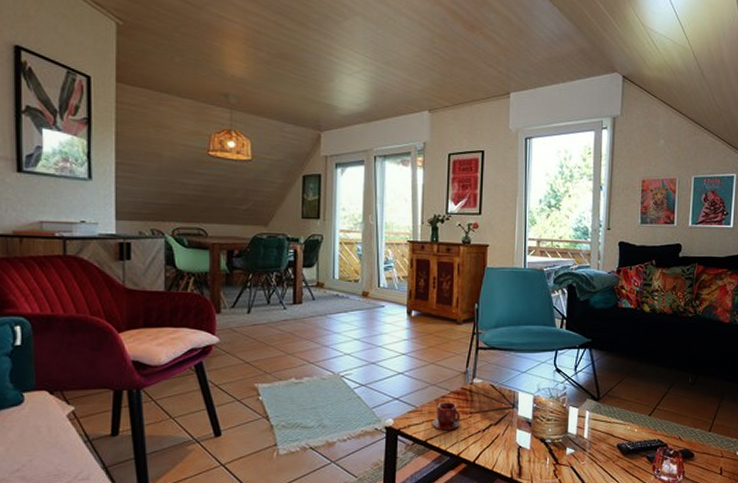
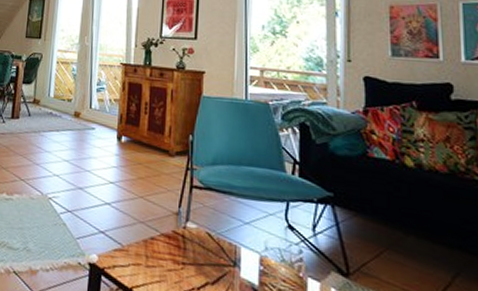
teacup: present [432,402,461,431] -> none [139,244,172,282]

